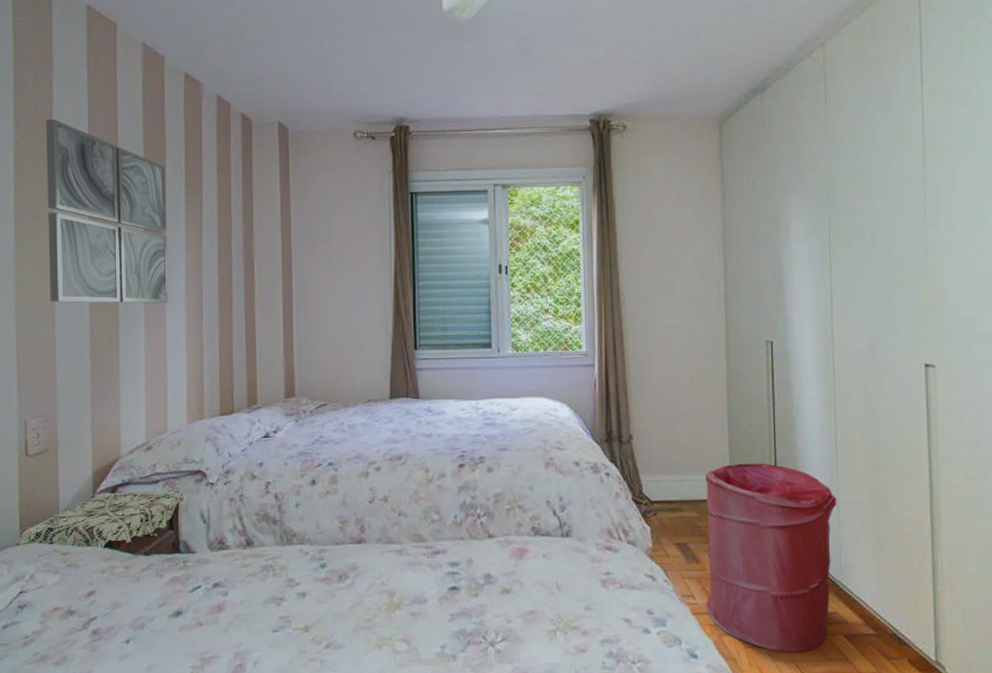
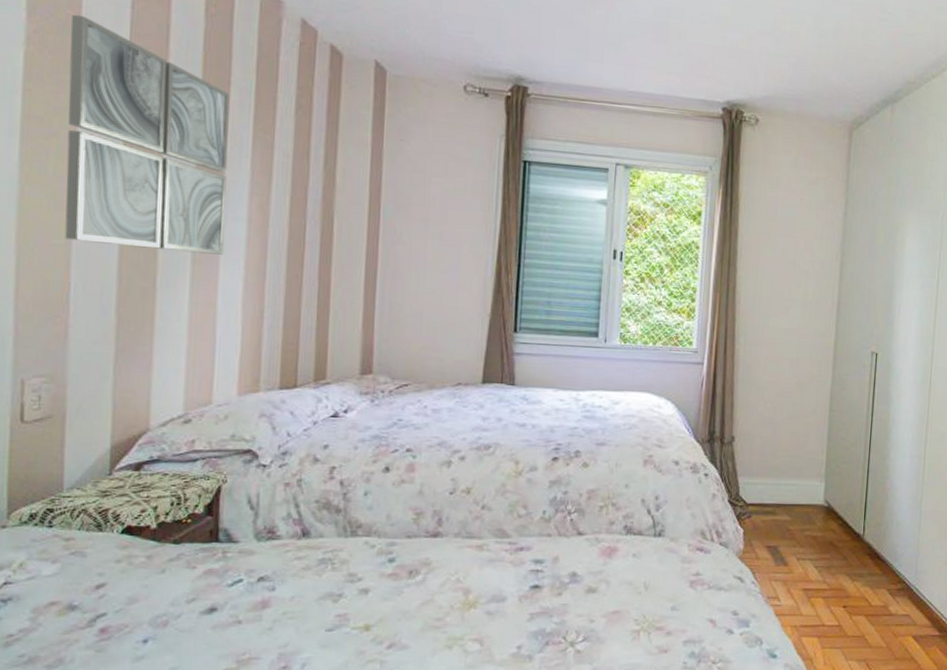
laundry hamper: present [705,463,837,653] -> none [789,470,920,653]

